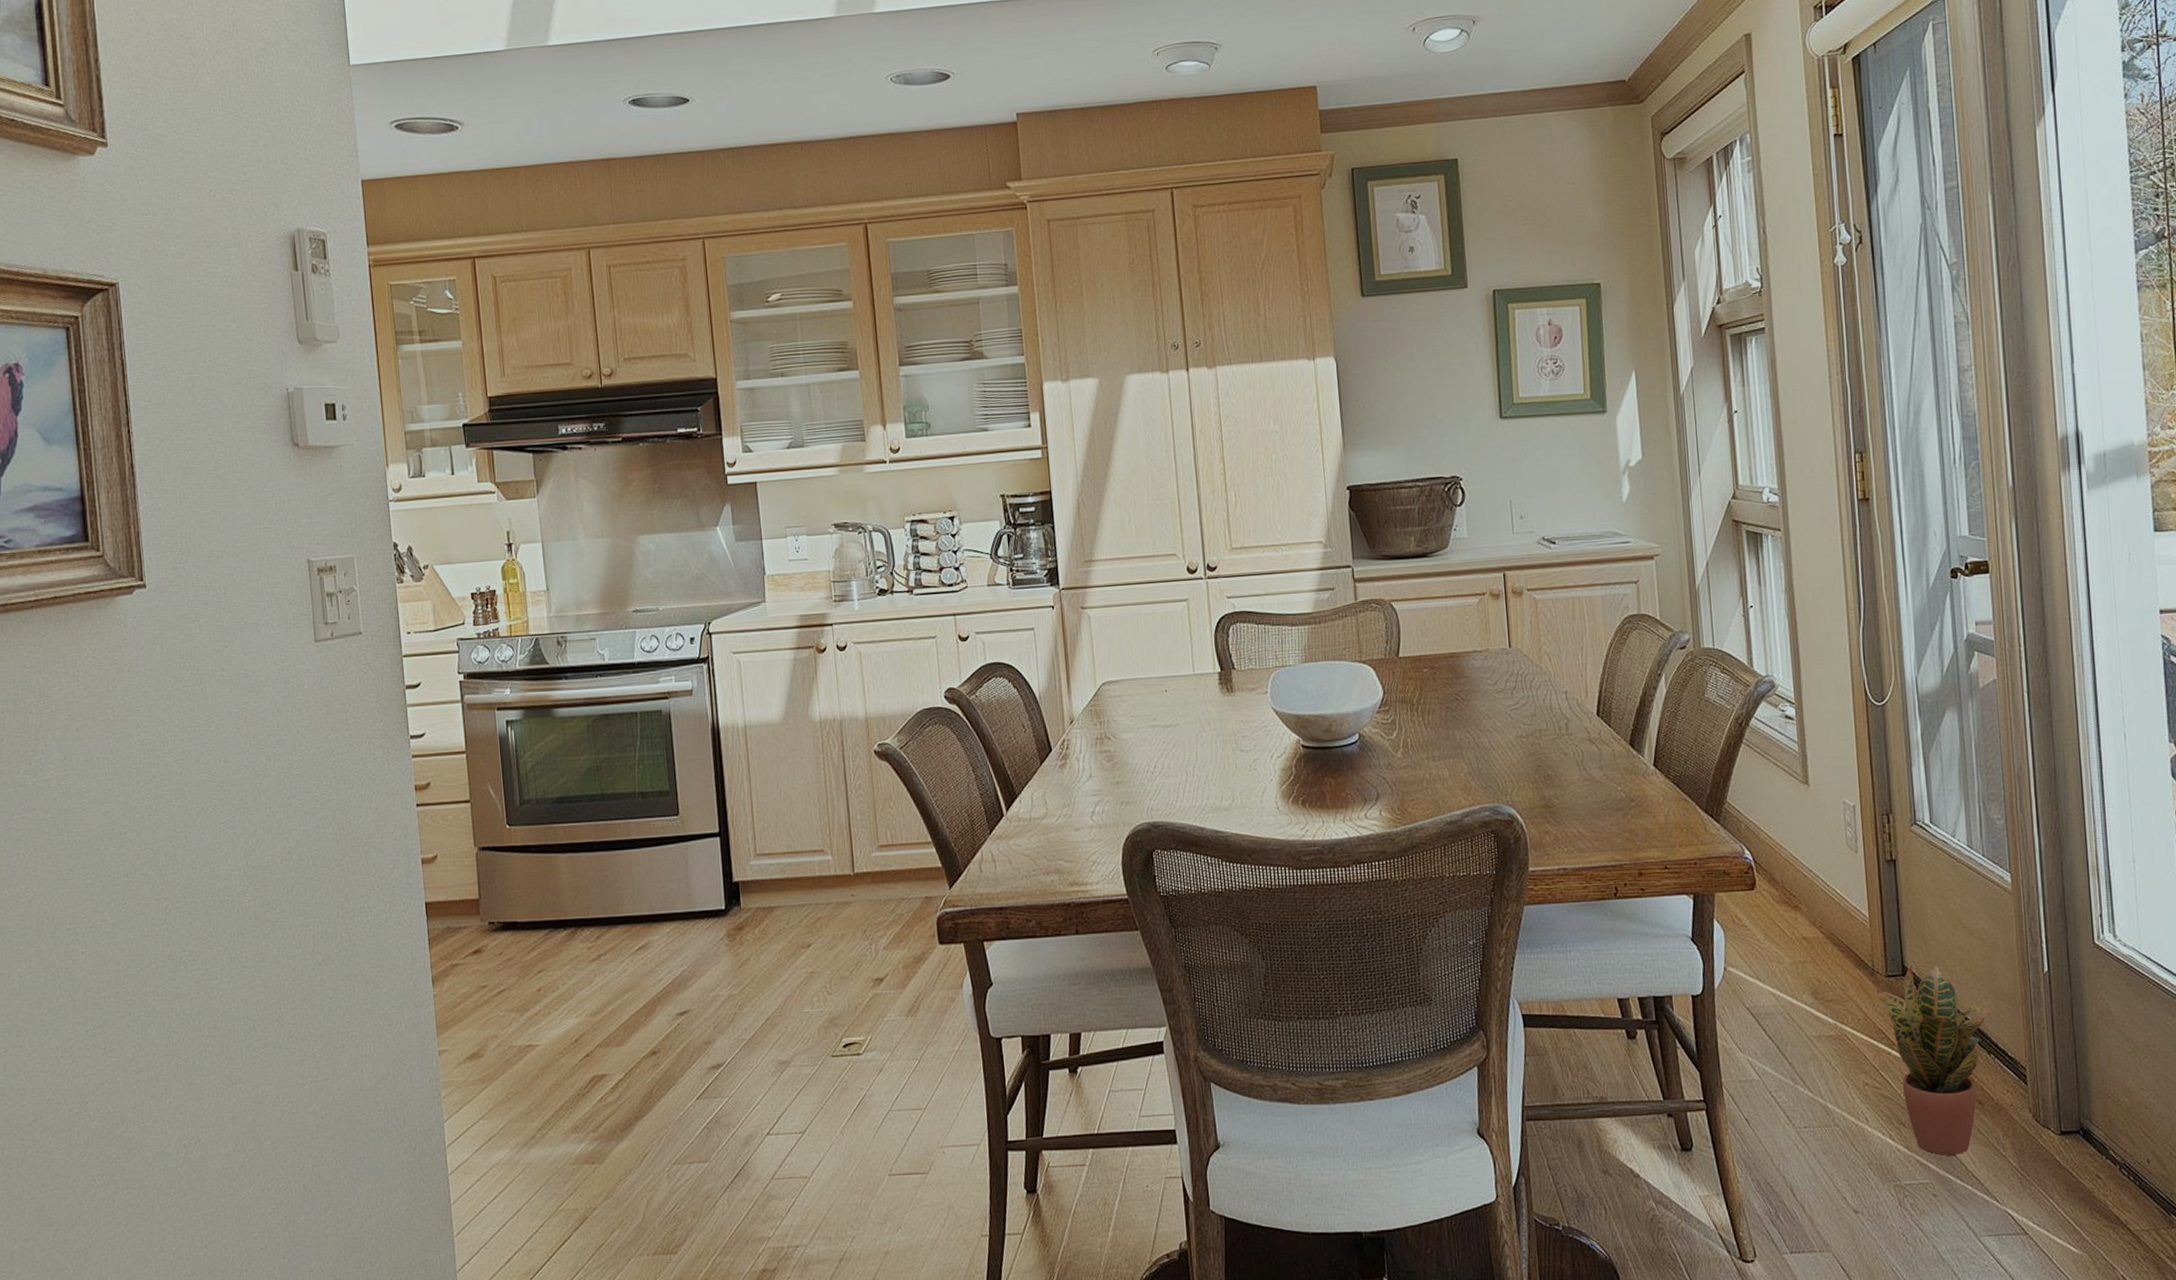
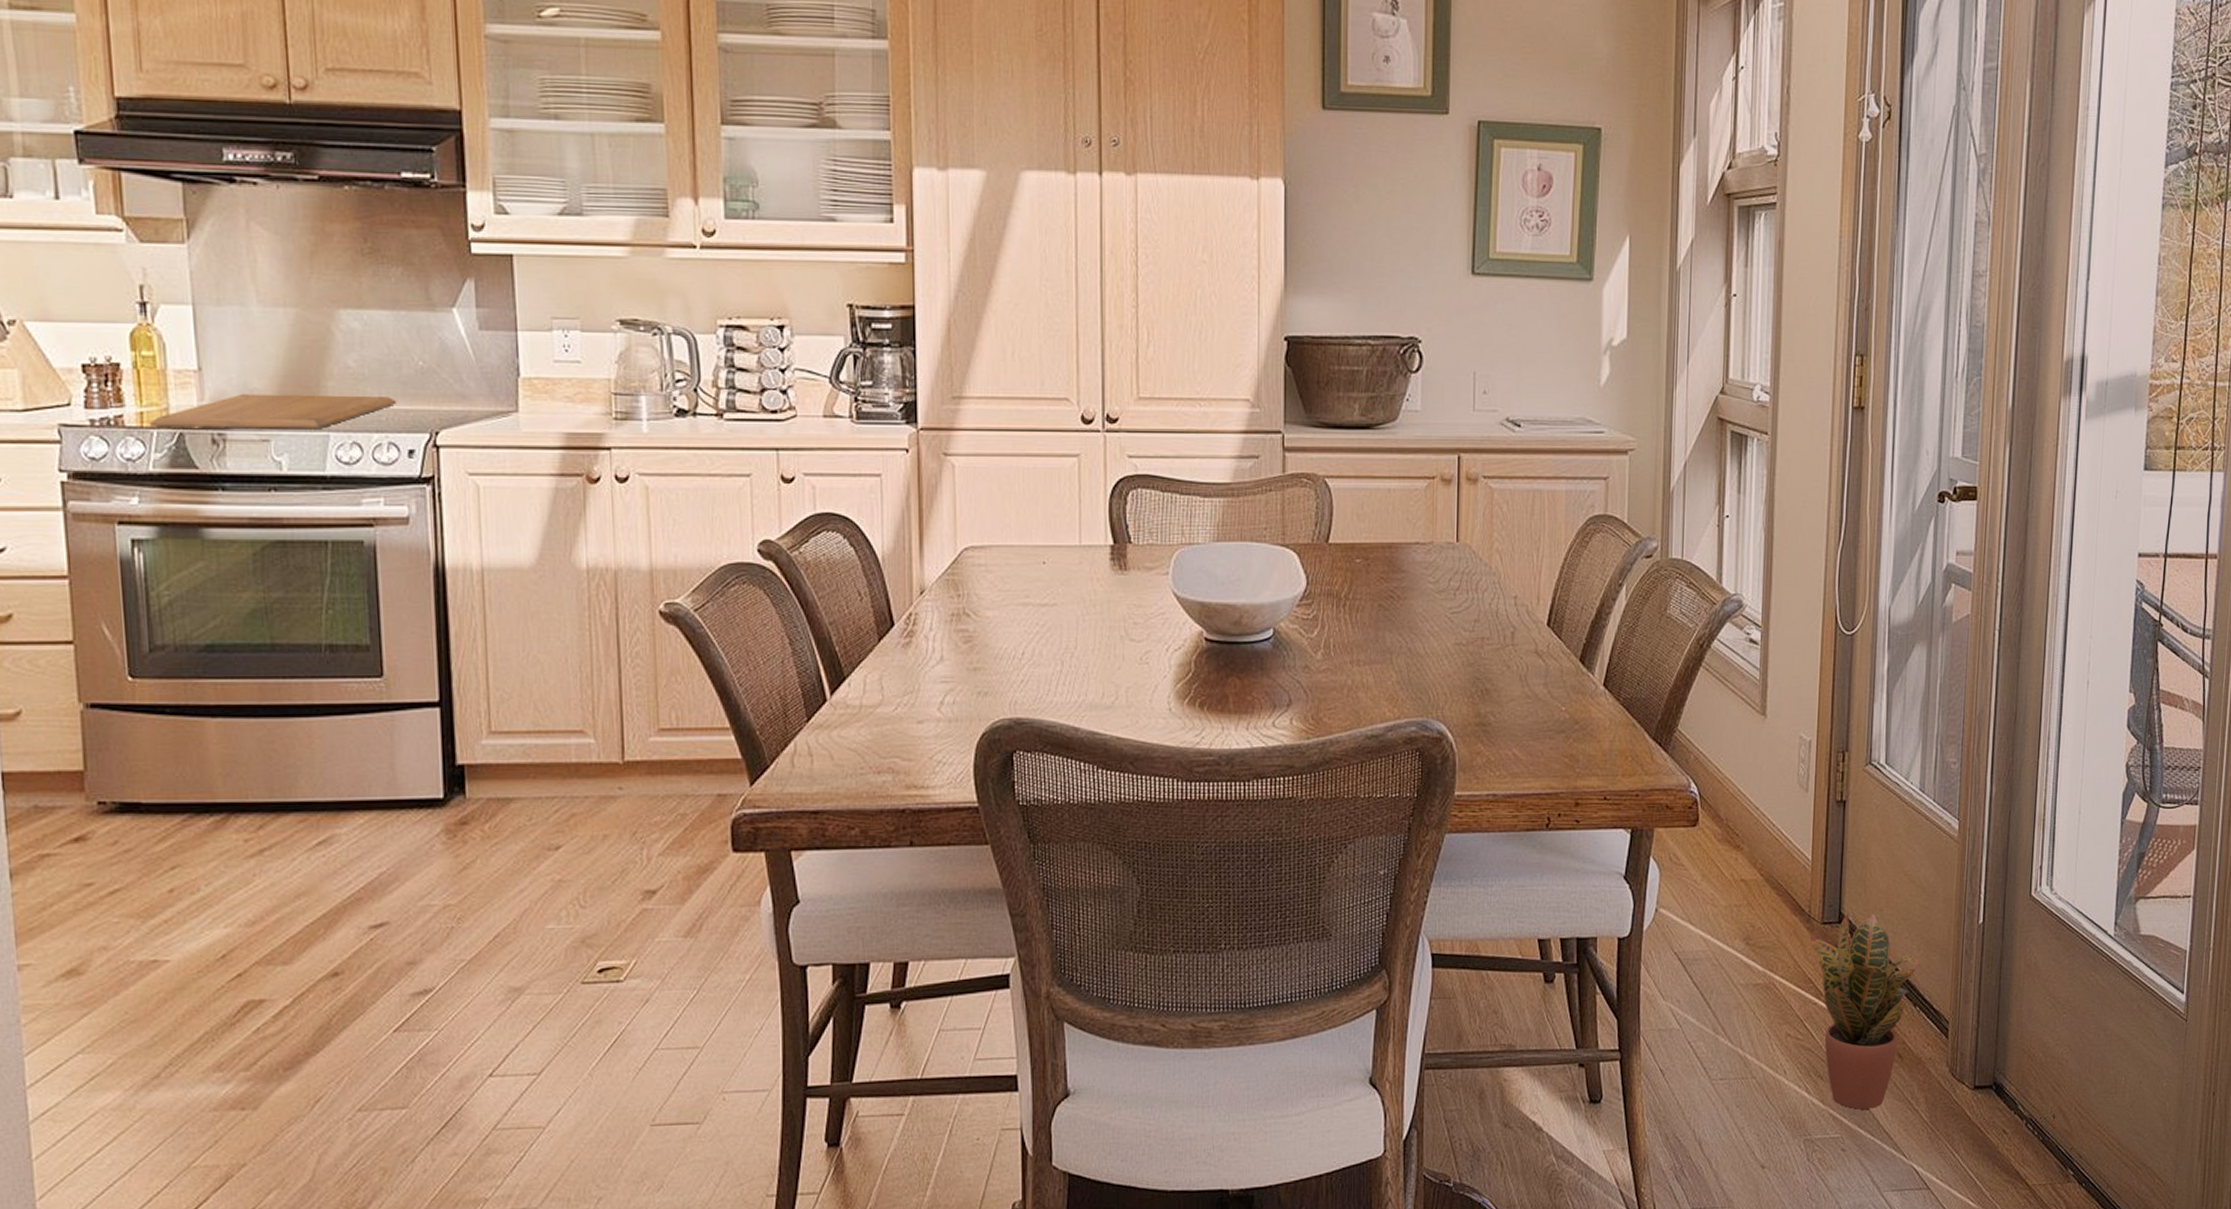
chopping board: none [515,599,681,635] -> present [149,393,397,429]

